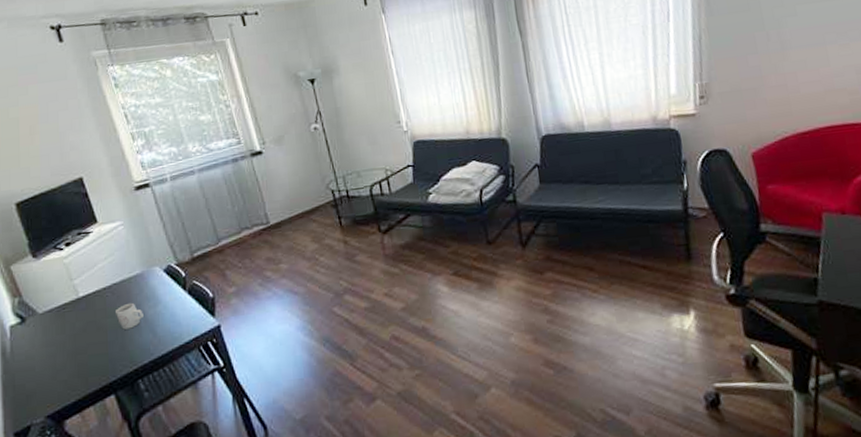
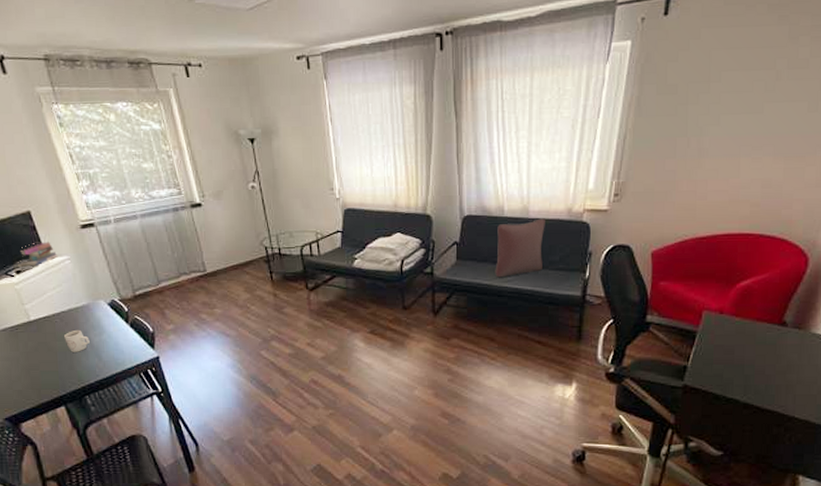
books: none [66,208,111,240] -> present [17,242,58,268]
pillow: none [579,129,635,199] -> present [495,218,545,278]

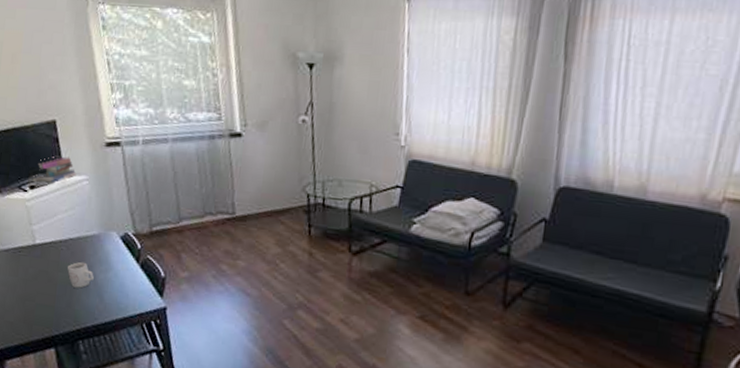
pillow: present [495,218,545,278] -> none [591,202,668,273]

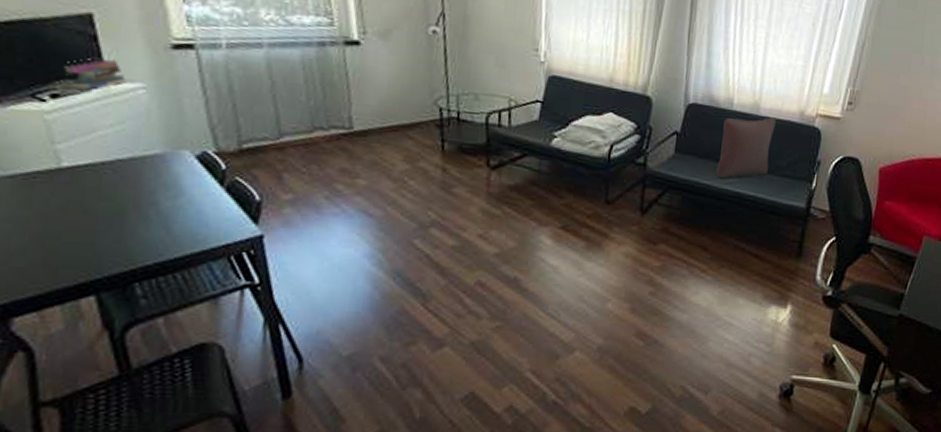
mug: present [67,261,94,288] -> none [115,187,157,220]
pillow: none [591,202,668,273] -> present [716,117,776,179]

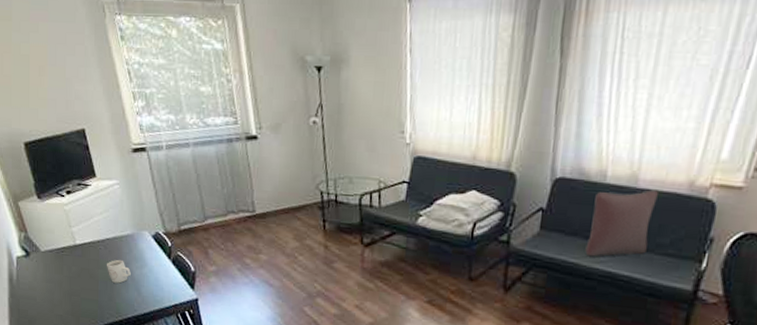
books: present [54,58,127,92] -> none [68,163,108,188]
mug: none [115,187,157,220] -> present [107,259,131,284]

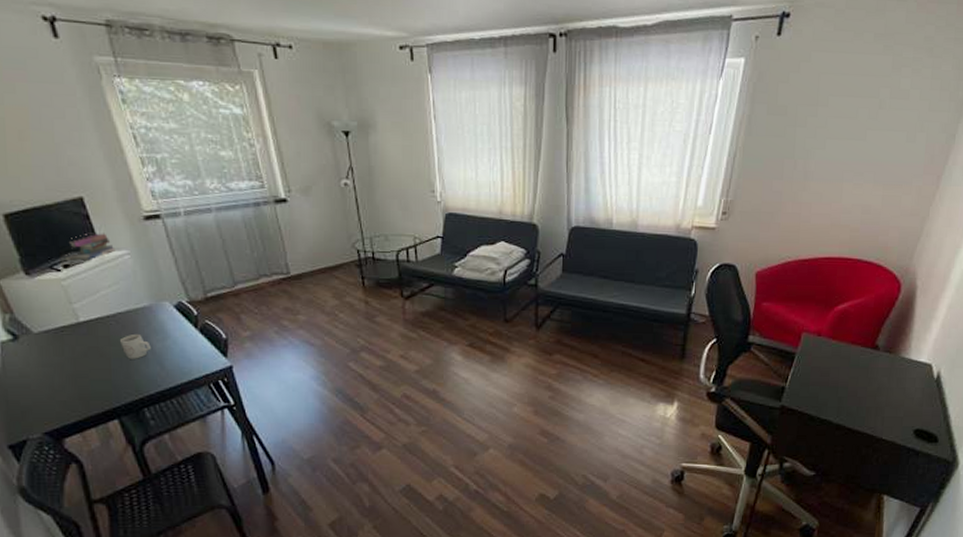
books: none [68,163,108,188] -> present [64,233,116,262]
pillow: present [585,190,658,257] -> none [601,233,654,293]

